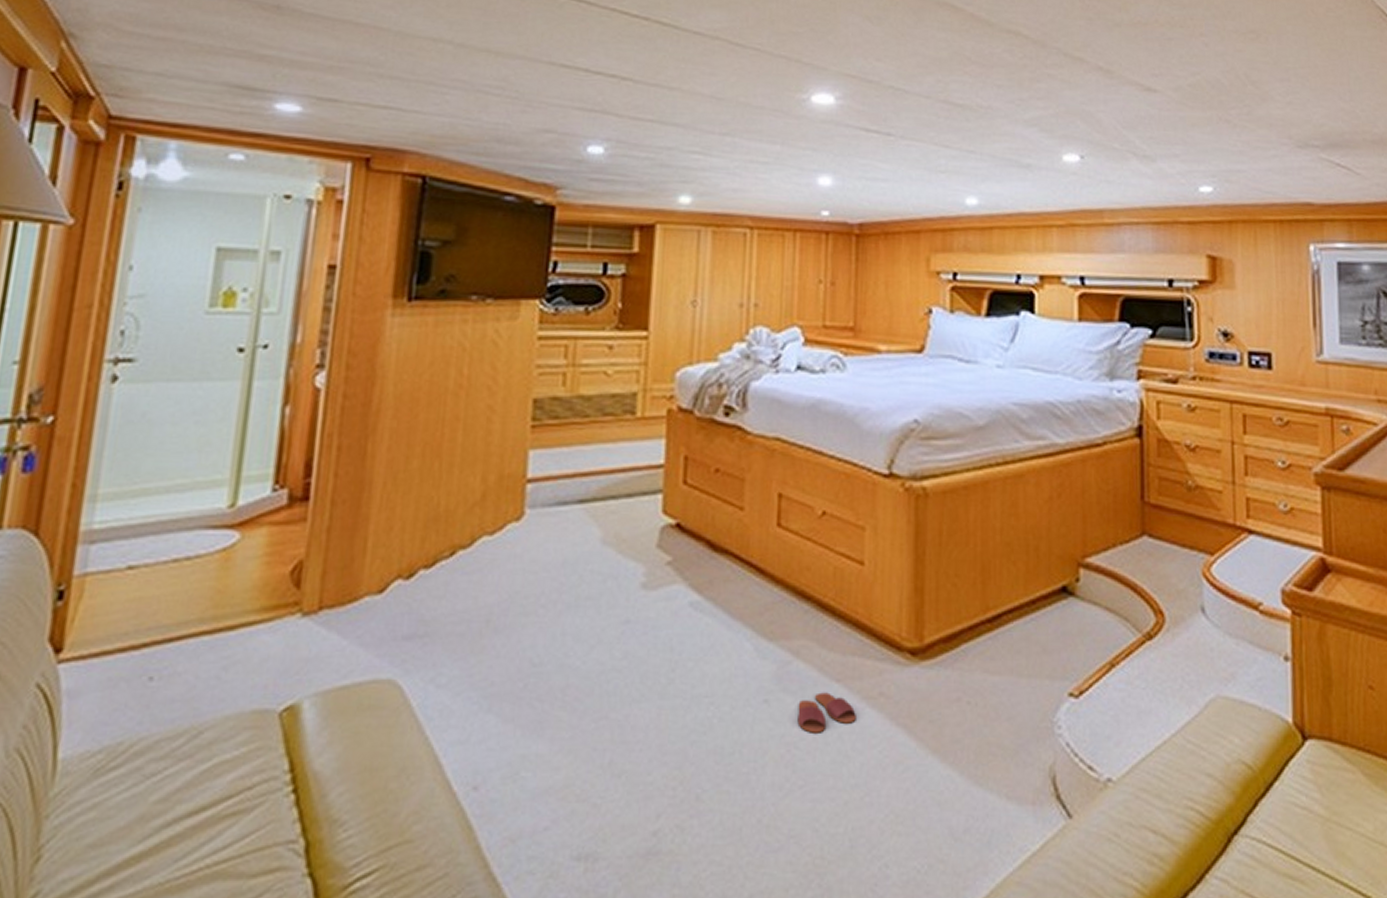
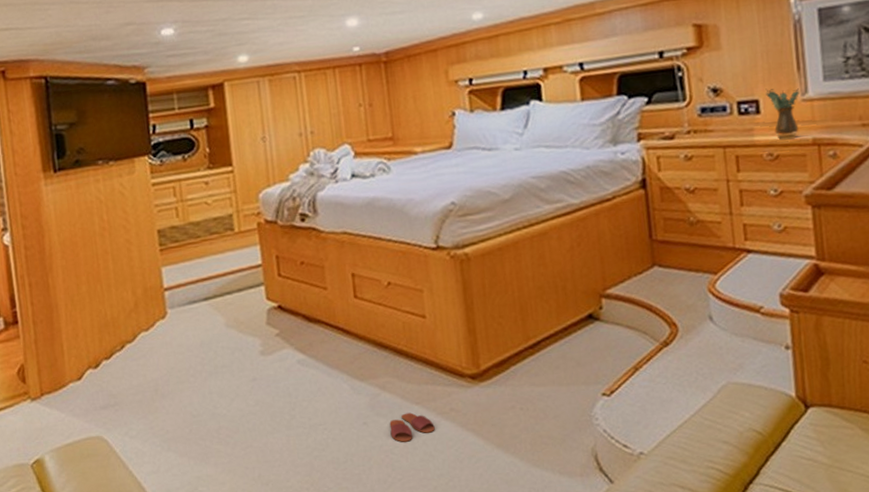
vase: none [1279,341,1314,405] -> present [765,88,799,141]

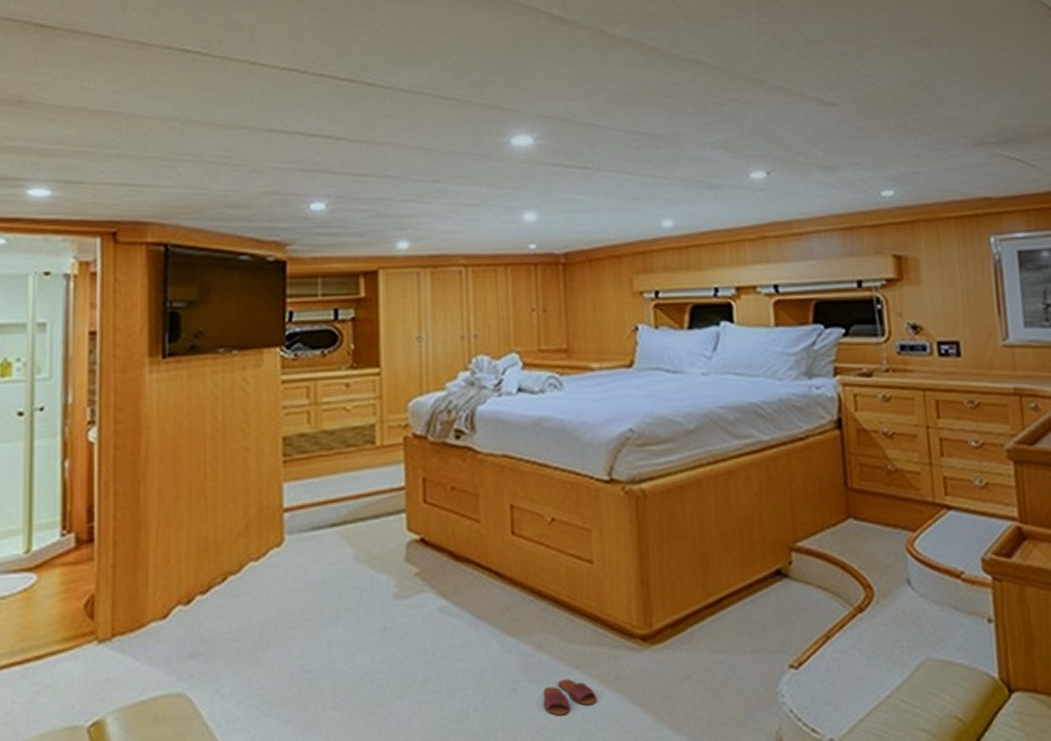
vase: present [765,88,799,141] -> none [966,330,1000,387]

